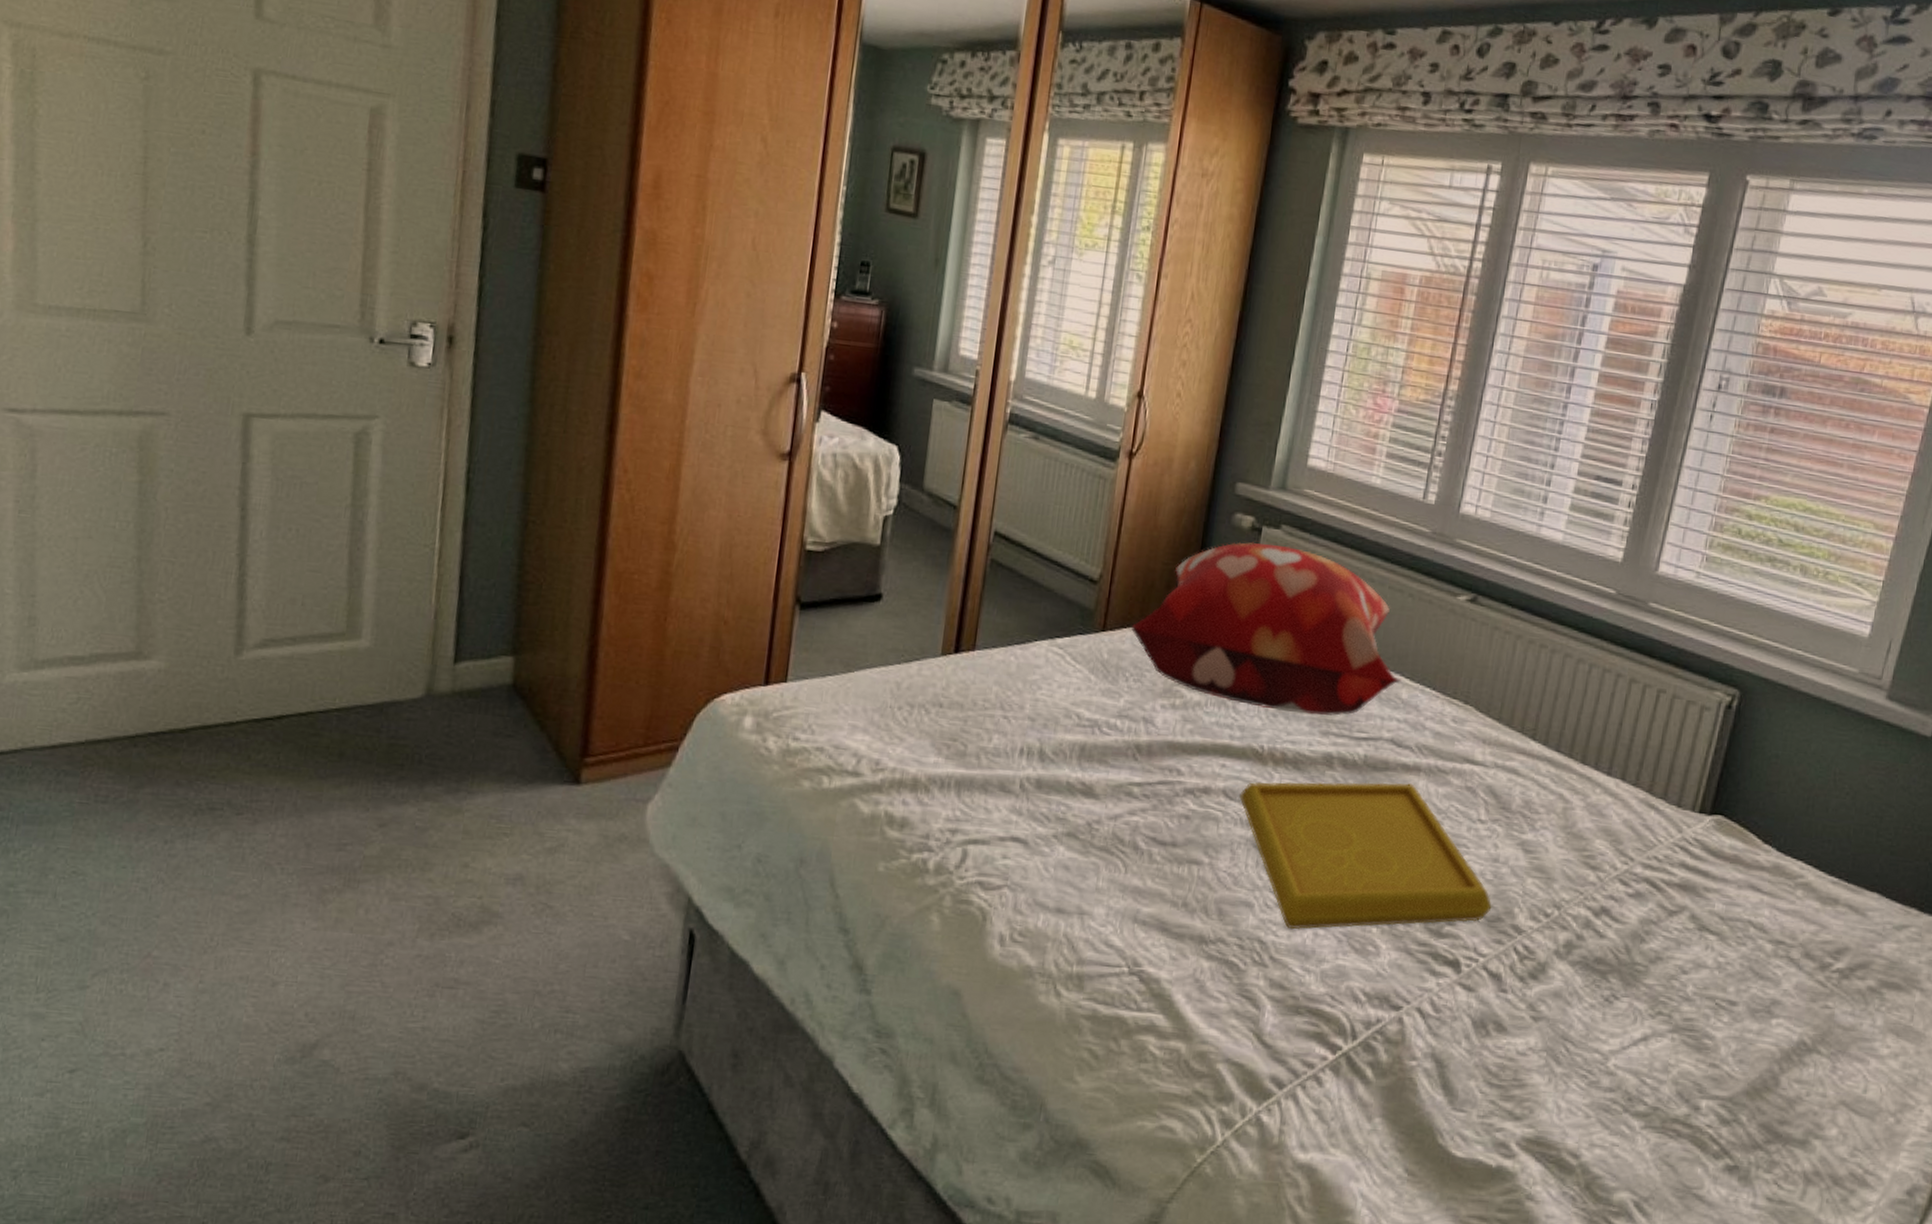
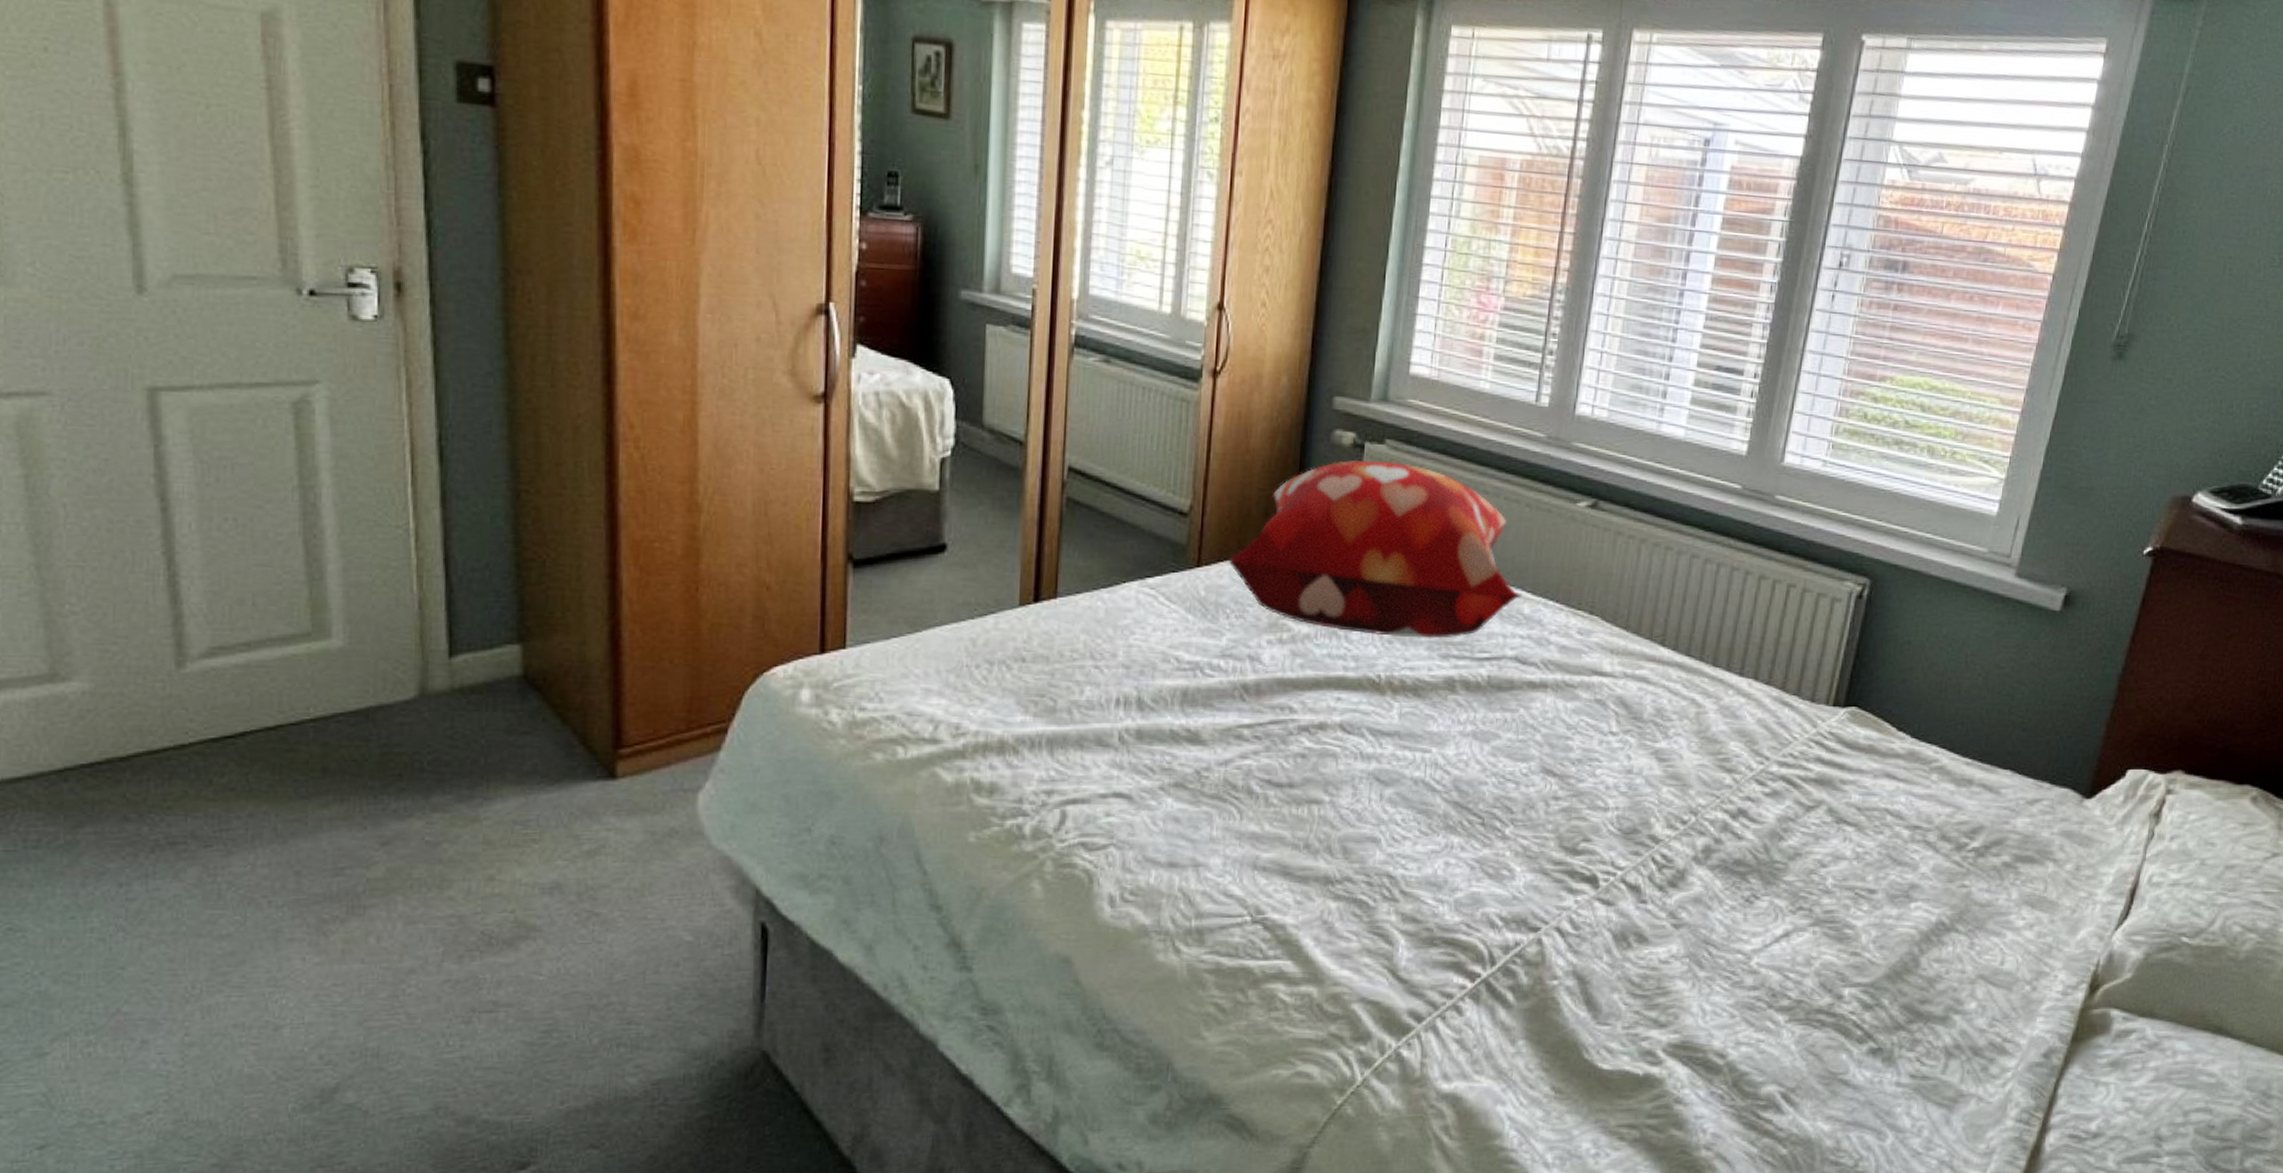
serving tray: present [1239,781,1492,930] -> none [1358,701,1628,861]

